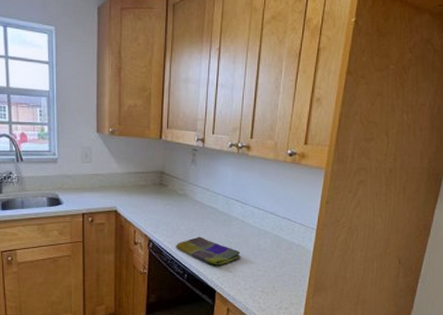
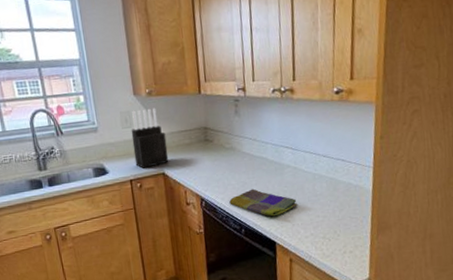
knife block: none [89,146,123,204] -> present [131,108,169,168]

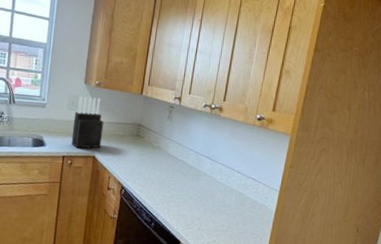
dish towel: present [229,189,299,217] -> none [146,187,207,217]

